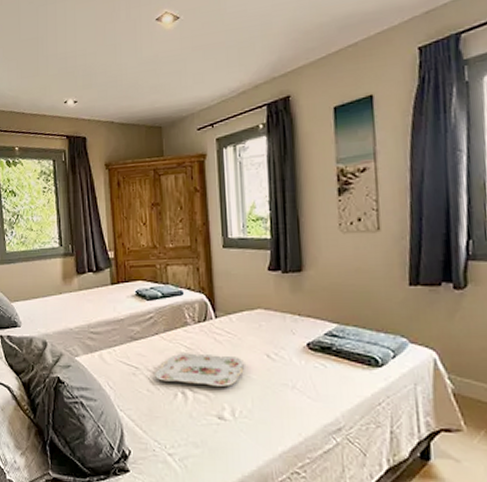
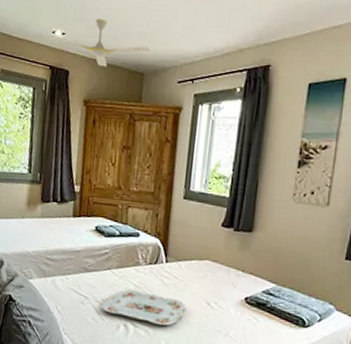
ceiling fan: none [54,80,165,128] -> present [41,19,151,67]

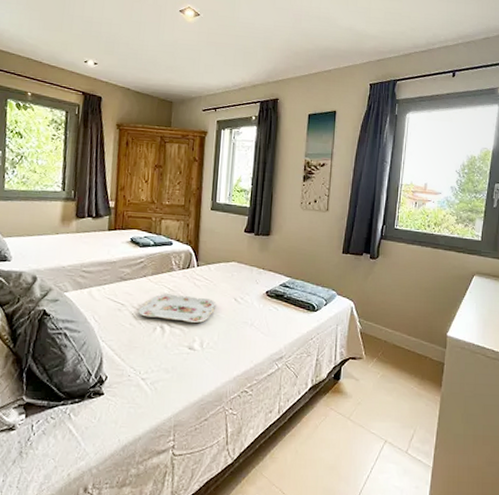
ceiling fan: present [41,19,151,67] -> none [73,52,178,95]

